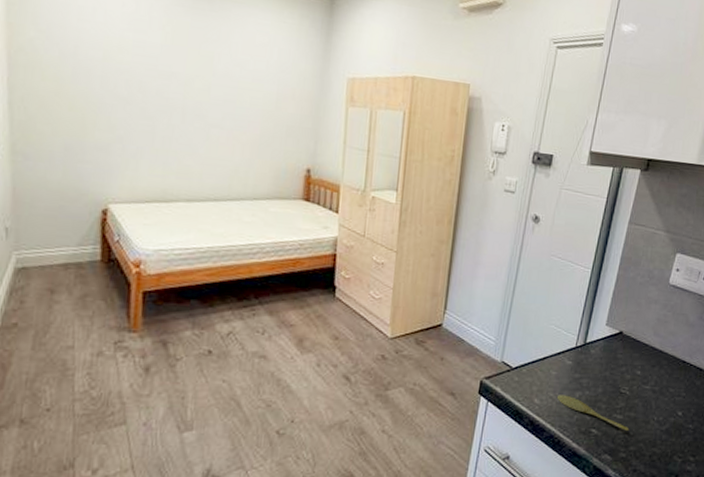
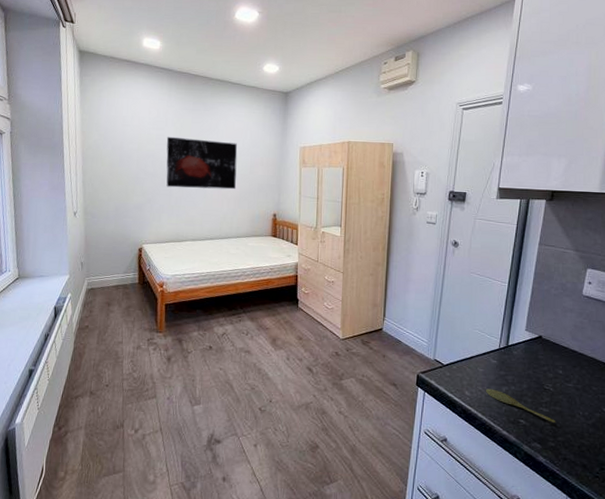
wall art: none [148,44,259,132] -> present [166,136,238,190]

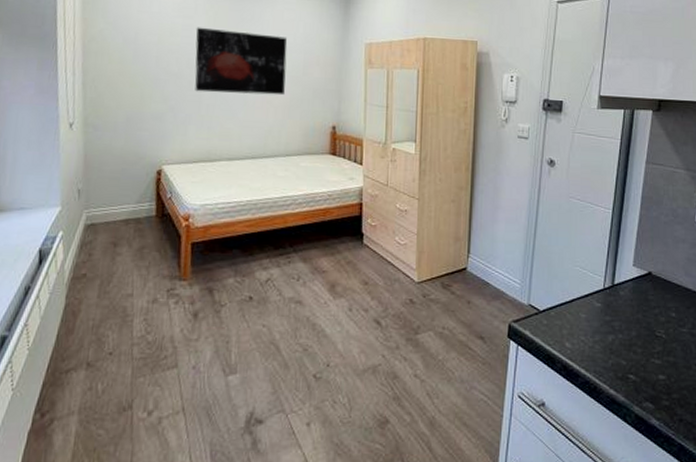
spoon: present [485,388,556,423] -> none [588,338,670,377]

